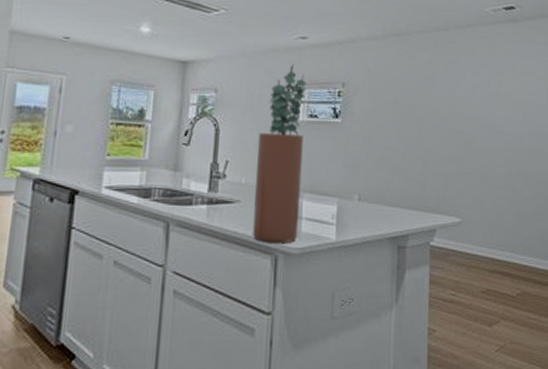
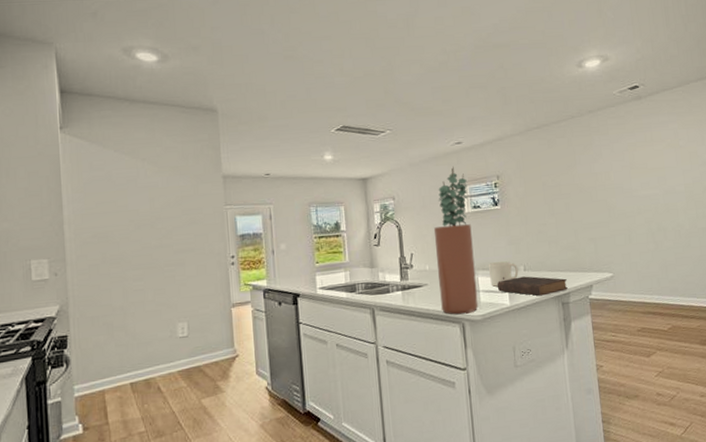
mug: none [316,185,352,215] -> present [488,261,519,287]
book: none [323,207,407,235] -> present [497,276,568,296]

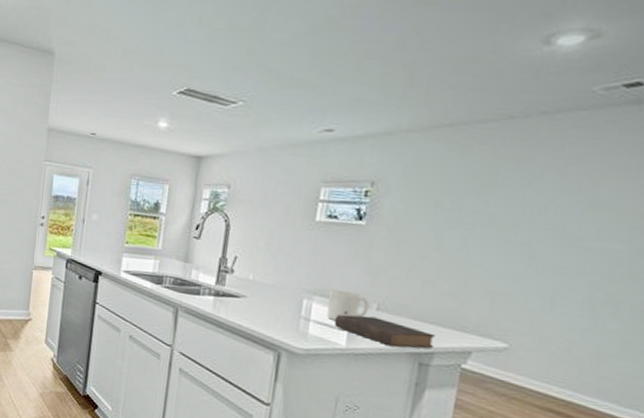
vase: present [433,166,479,315] -> none [257,159,328,343]

